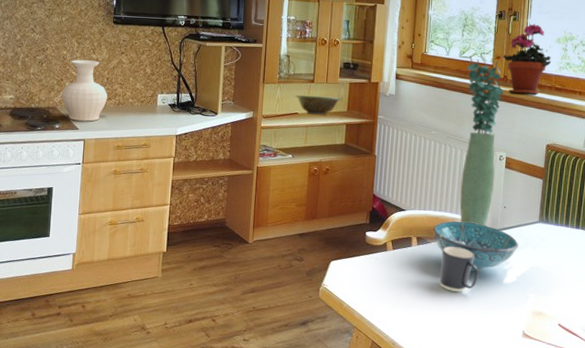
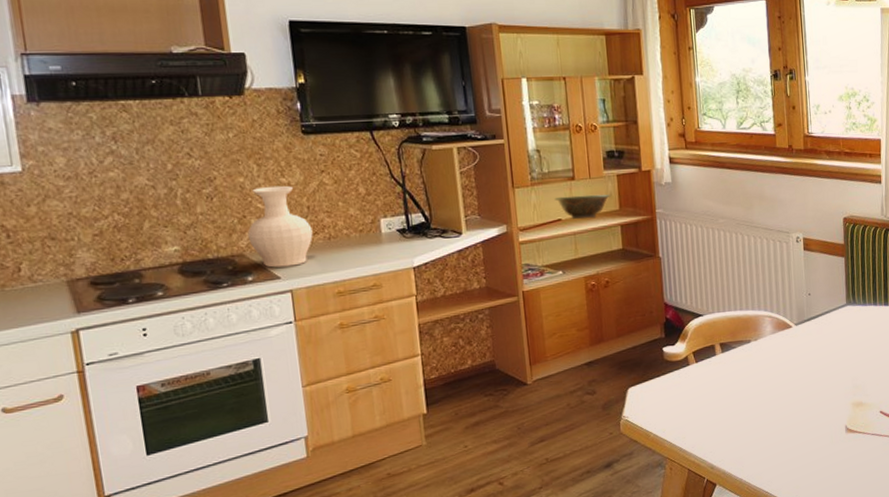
bowl: present [433,221,518,272] -> none [736,317,829,371]
mug: present [440,246,479,292] -> none [749,346,792,397]
vase: present [459,56,505,227] -> none [746,126,795,320]
potted plant: present [503,24,551,96] -> none [784,81,836,167]

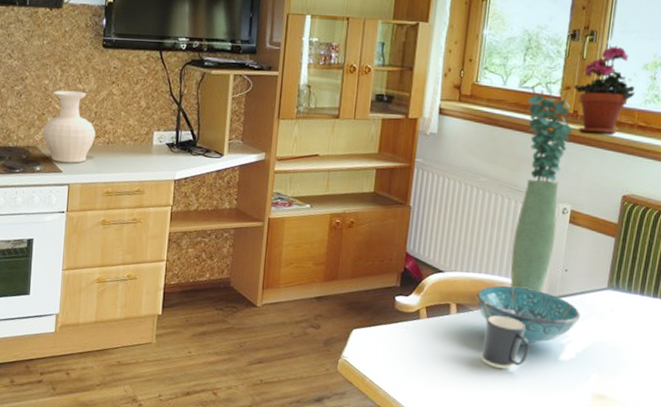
decorative bowl: present [554,194,611,220] -> none [315,133,372,159]
bowl: none [736,317,829,371] -> present [476,285,580,346]
vase: none [746,126,795,320] -> present [510,86,573,293]
mug: none [749,346,792,397] -> present [482,315,530,369]
potted plant: none [784,81,836,167] -> present [573,46,635,136]

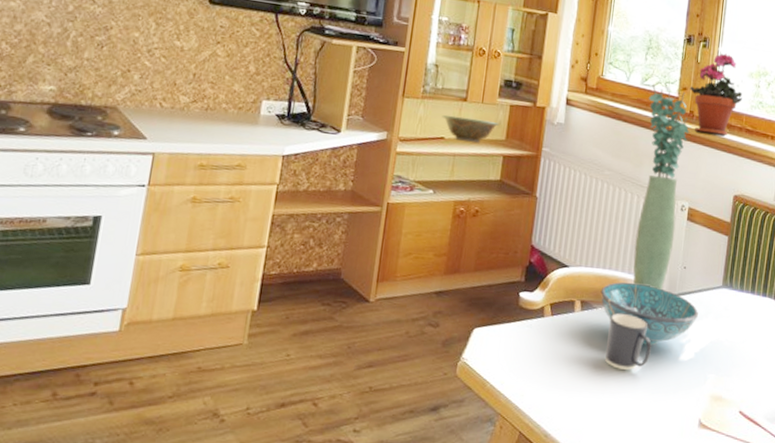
vase: present [43,90,96,163] -> none [126,45,193,130]
decorative bowl: none [315,133,372,159] -> present [442,115,500,144]

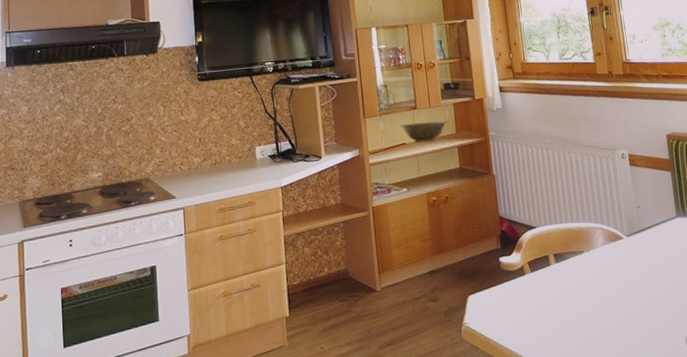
bowl: present [600,282,698,346] -> none [568,229,661,282]
mug: present [605,313,652,370] -> none [582,257,627,307]
vase: present [633,84,690,291] -> none [569,56,624,231]
potted plant: present [689,53,743,138] -> none [603,15,653,90]

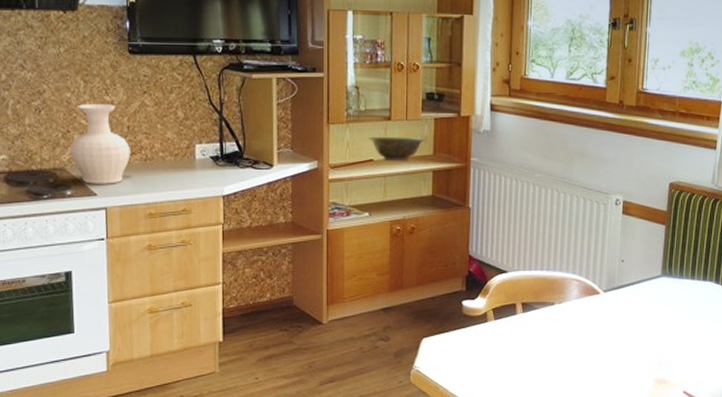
vase: none [153,122,203,189] -> present [70,103,131,184]

